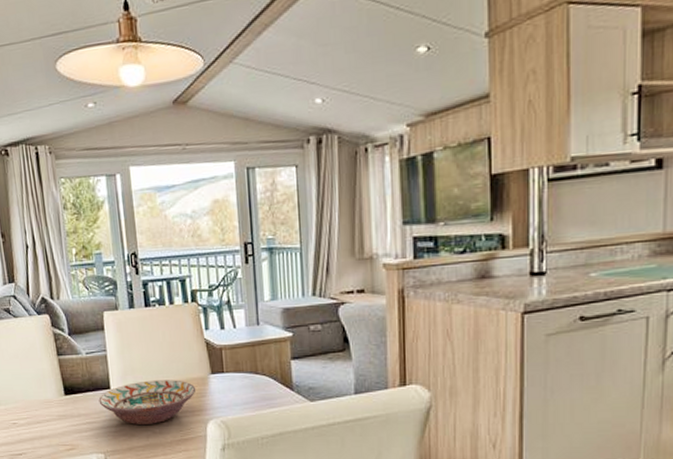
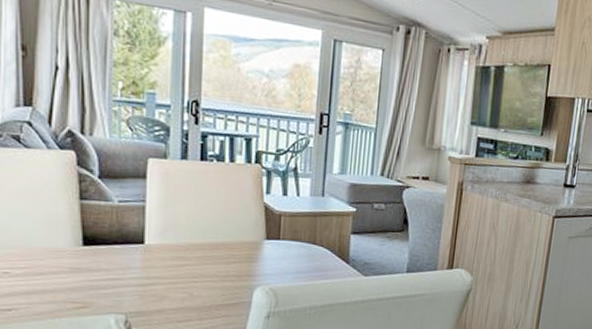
decorative bowl: present [98,380,197,425] -> none [127,239,247,286]

